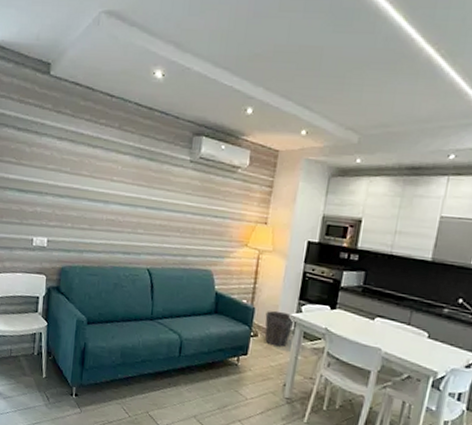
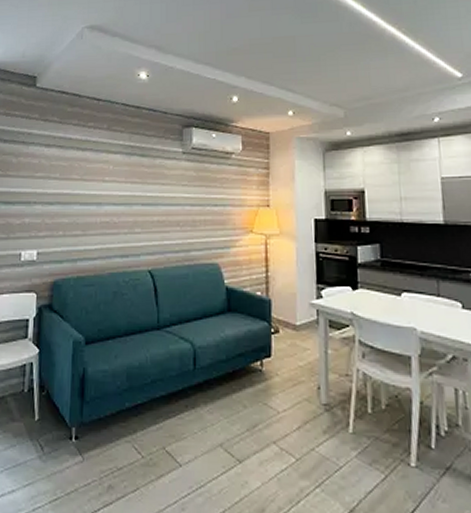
waste bin: present [265,310,295,347] -> none [284,299,317,342]

